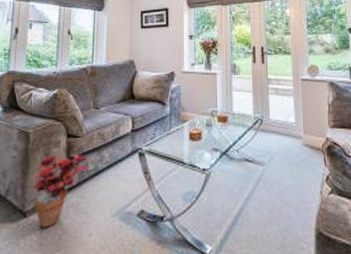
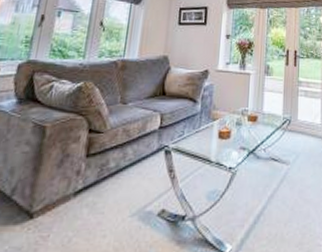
potted plant: present [33,153,89,228] -> none [43,149,110,230]

